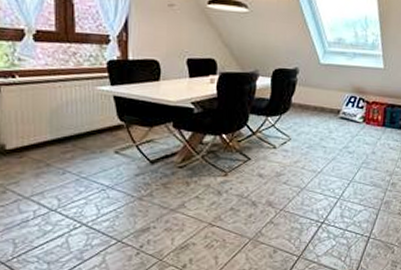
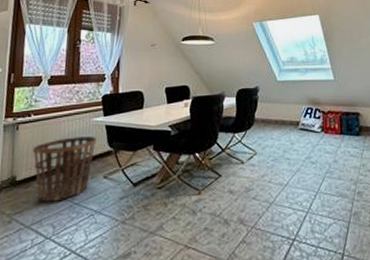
basket: none [23,106,104,174] -> present [33,136,97,202]

